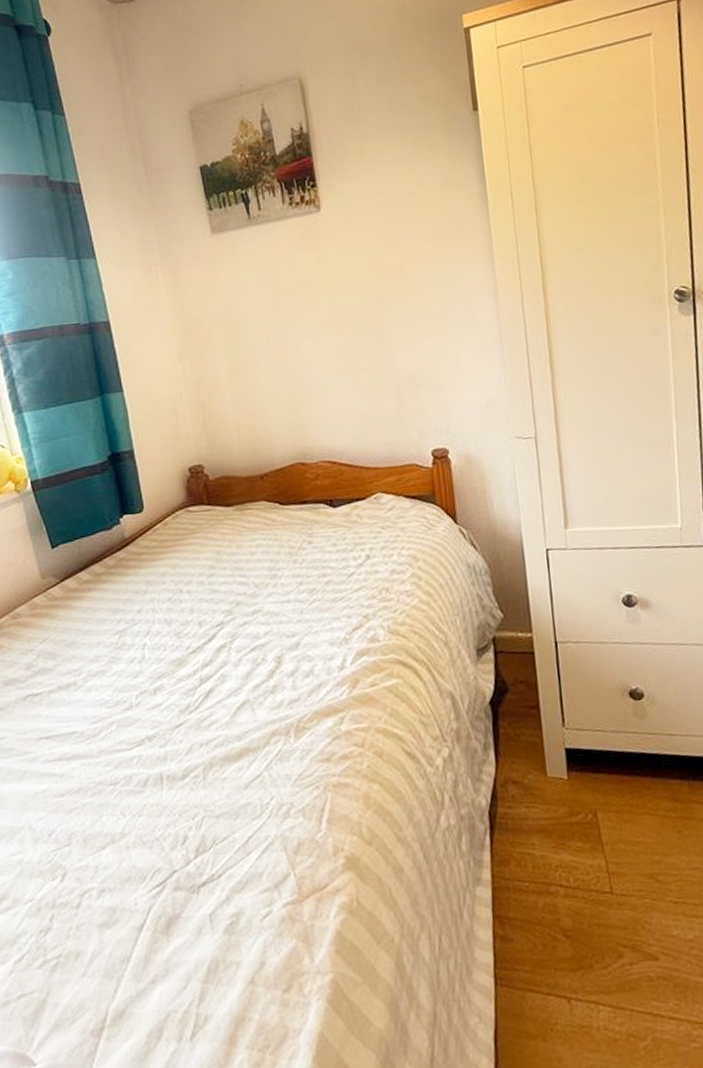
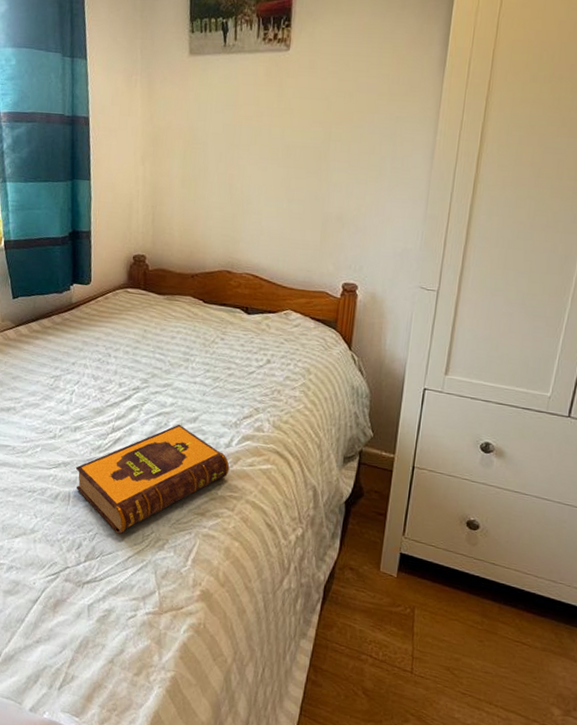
hardback book: none [163,655,350,810] -> present [75,424,230,534]

